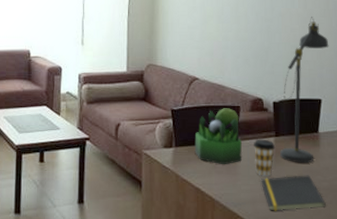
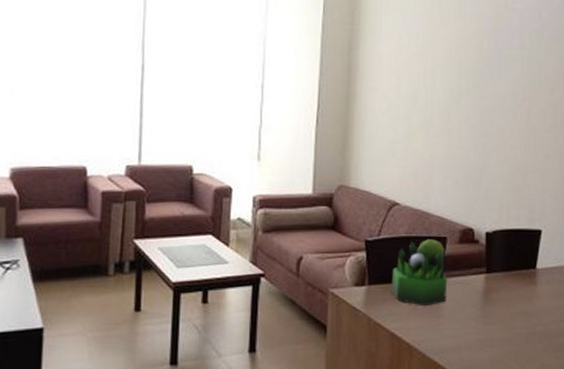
coffee cup: present [254,139,276,176] -> none [461,276,486,320]
notepad: present [261,175,326,211] -> none [467,318,540,360]
desk lamp: present [280,16,329,164] -> none [491,131,554,305]

